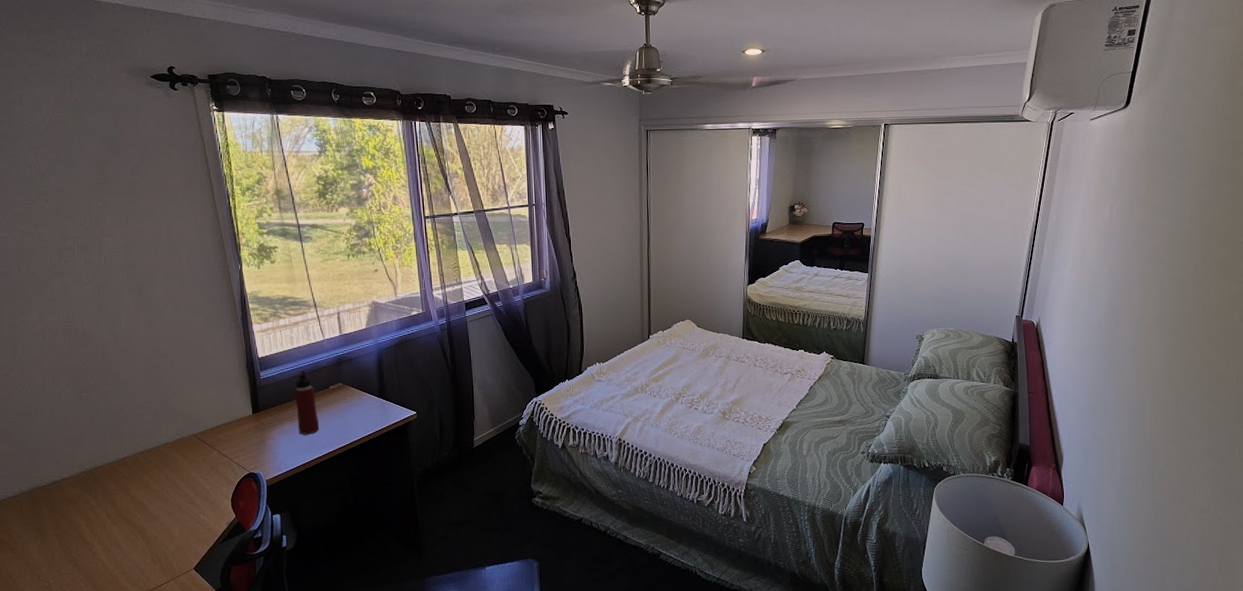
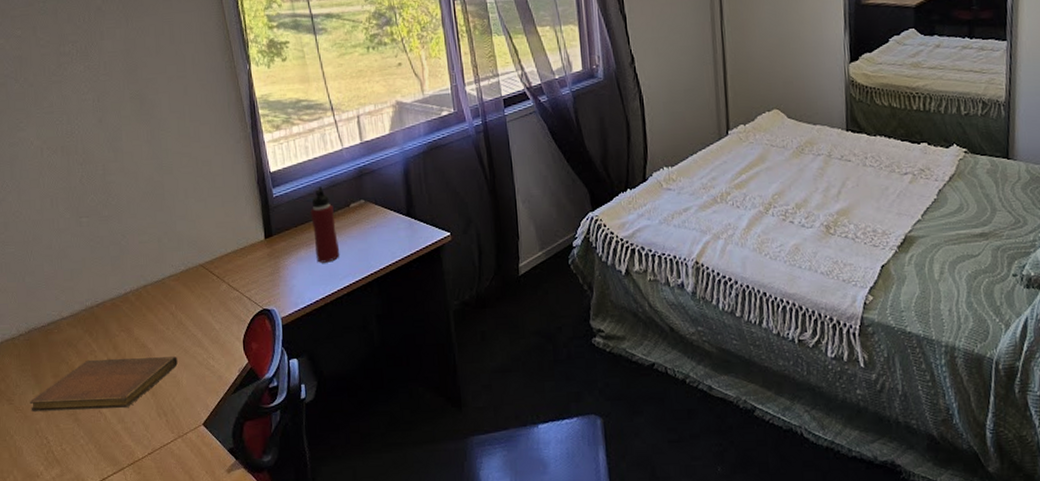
notebook: none [31,512,171,559] -> present [29,356,178,412]

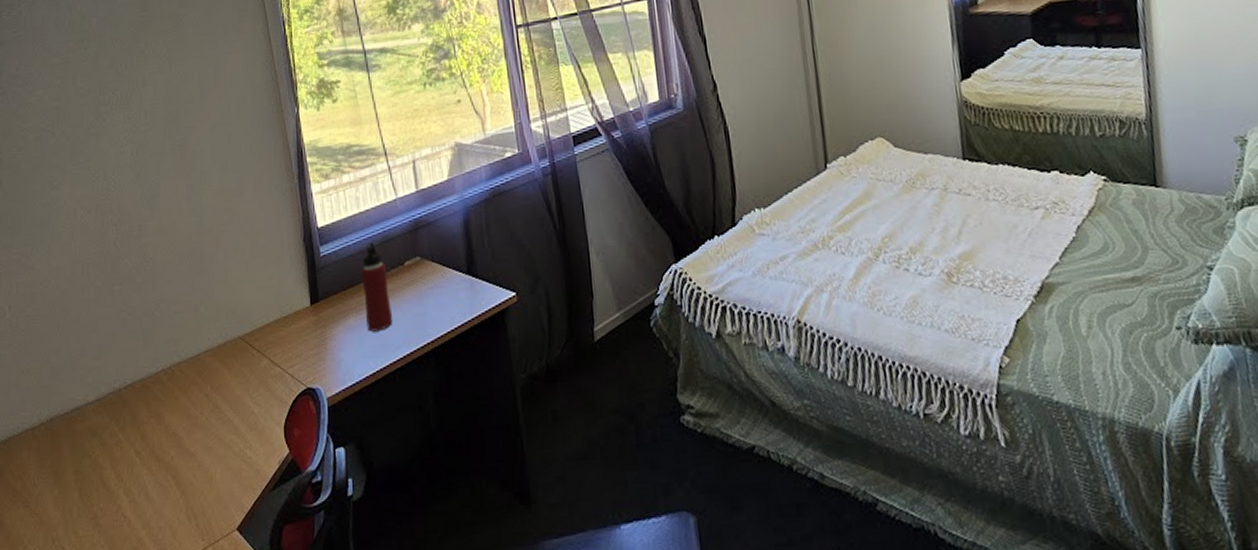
notebook: present [29,356,178,412] -> none [47,447,211,516]

